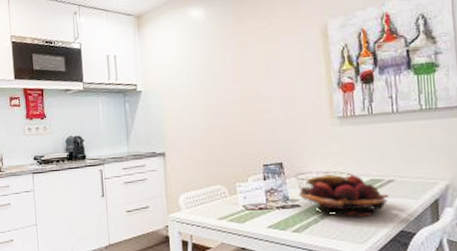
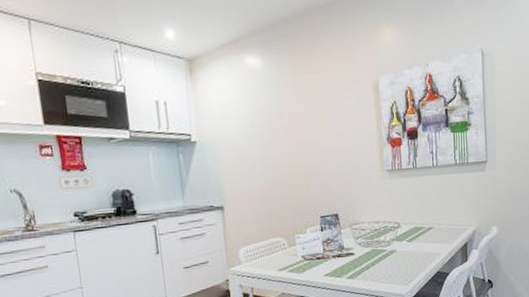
fruit basket: present [298,174,389,217] -> none [352,223,429,262]

